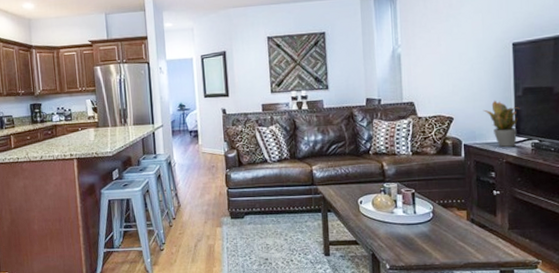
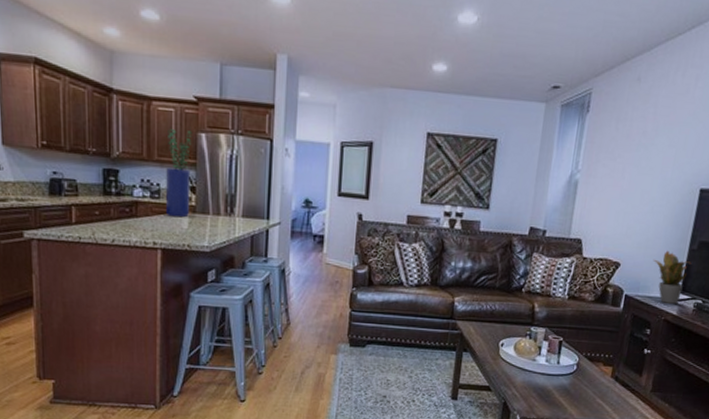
vase: none [73,63,95,133] -> present [166,126,192,218]

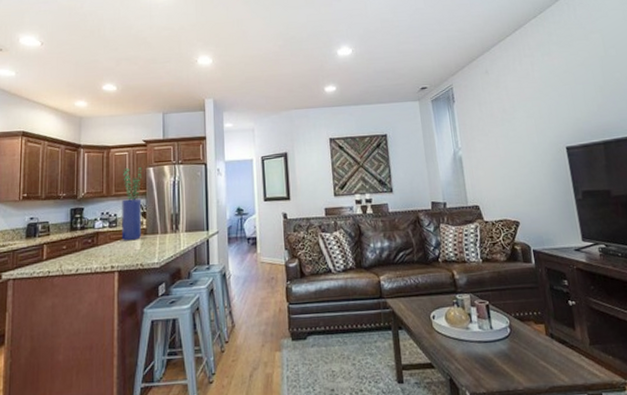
potted plant: present [653,250,691,304] -> none [547,203,584,253]

